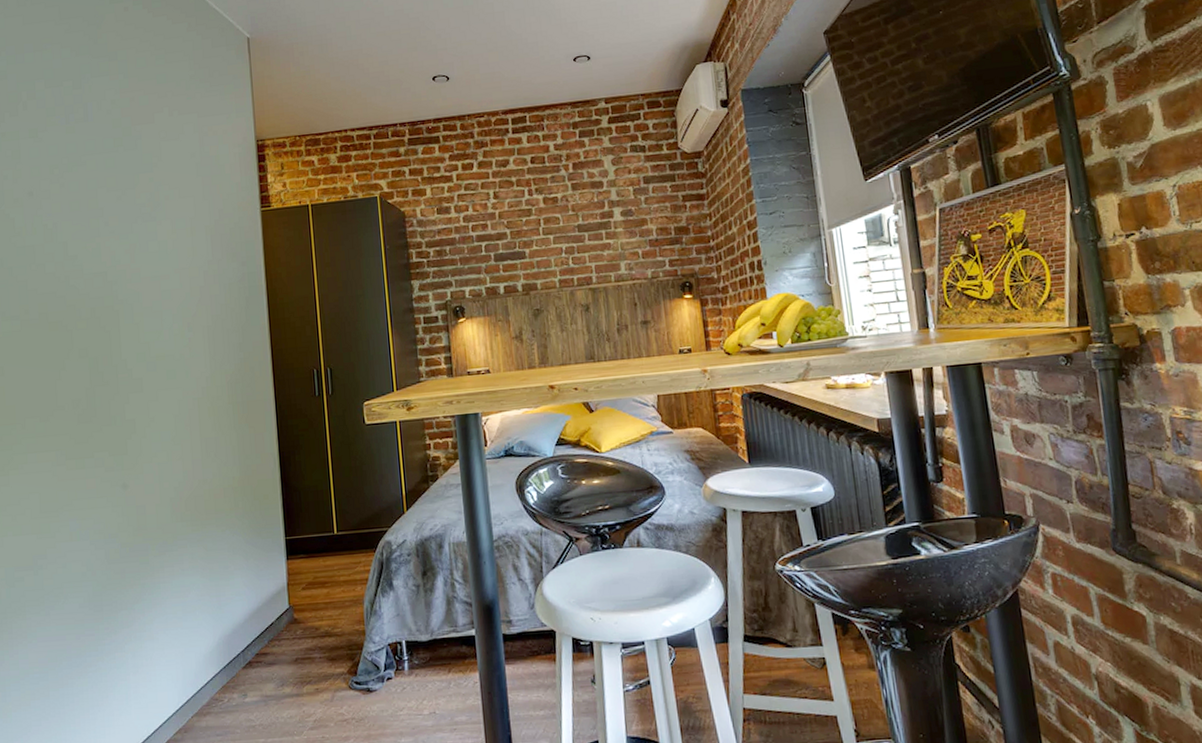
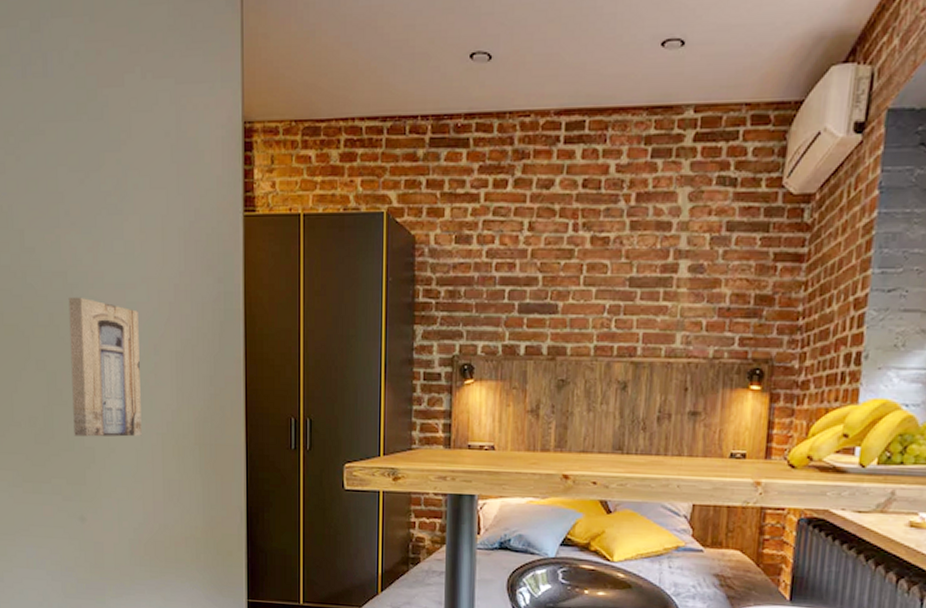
wall art: none [108,291,179,412] -> present [68,297,142,437]

